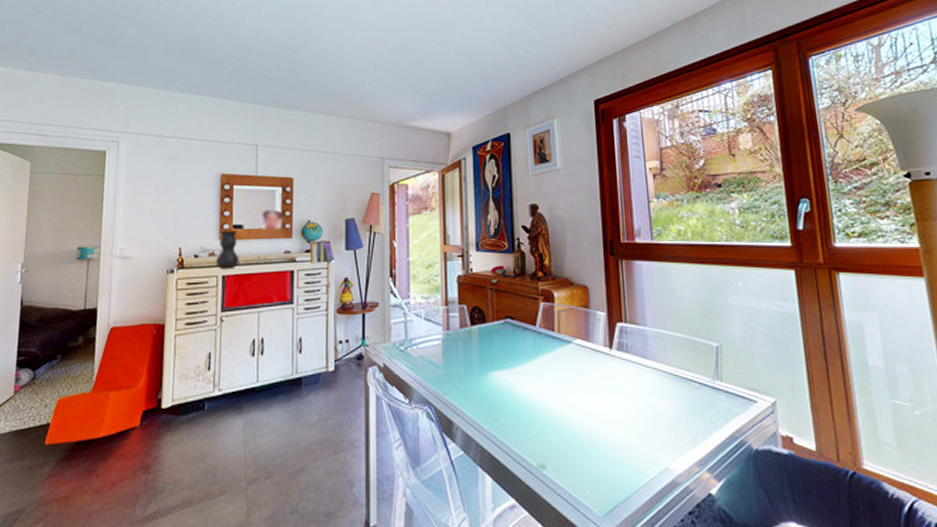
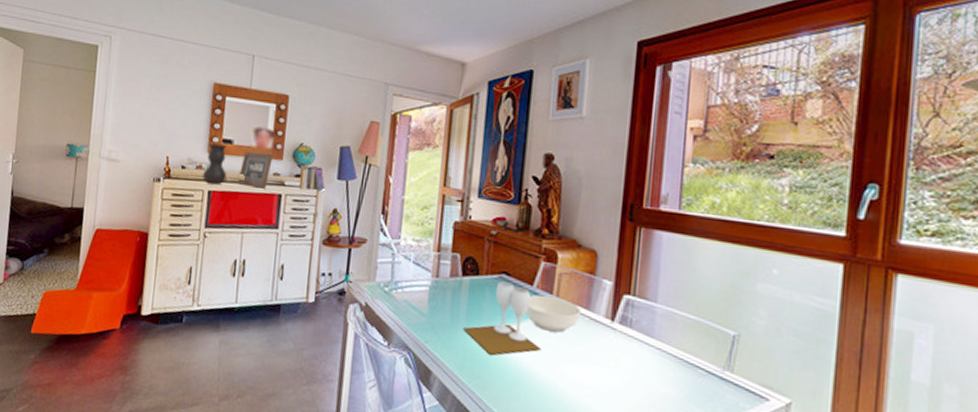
picture frame: none [250,233,283,267] -> present [237,151,273,189]
wineglass: none [478,326,551,397] -> present [463,281,541,355]
bowl: none [532,333,583,366] -> present [525,294,582,333]

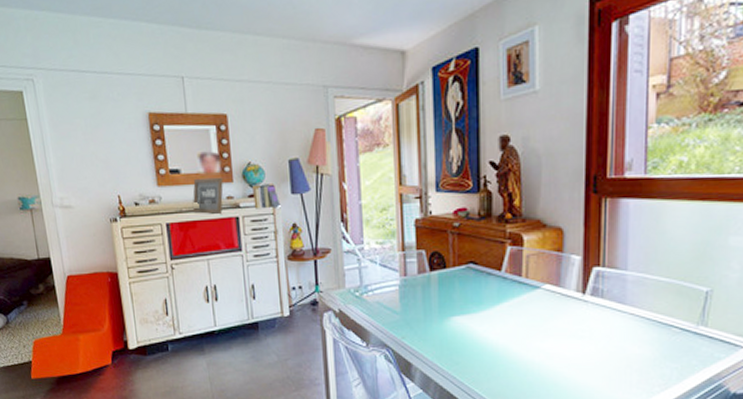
vase: present [203,144,227,186] -> none [156,176,181,218]
wineglass: present [463,281,541,355] -> none [438,271,515,341]
bowl: present [525,294,582,333] -> none [496,278,552,312]

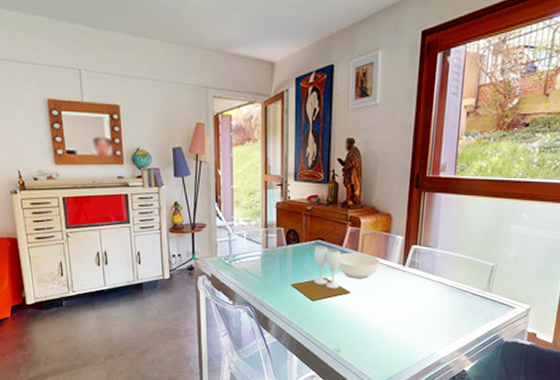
picture frame: present [192,177,224,214] -> none [86,159,115,191]
wineglass: none [438,271,515,341] -> present [291,246,351,301]
bowl: none [496,278,552,312] -> present [337,252,381,279]

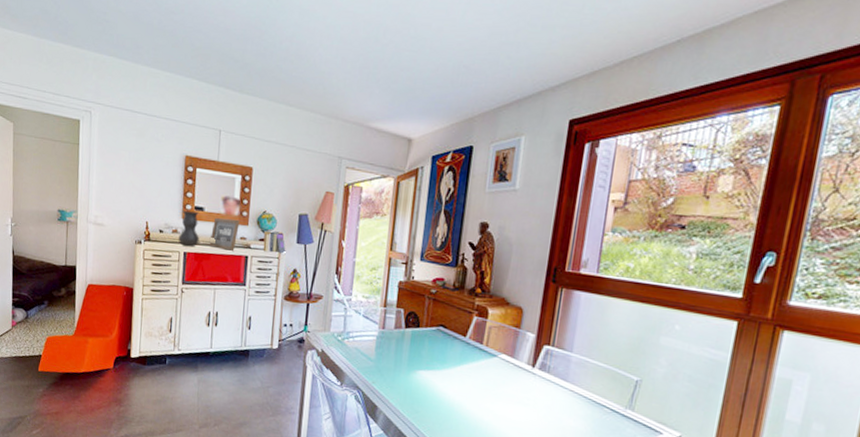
vase: none [54,156,76,193] -> present [178,211,199,248]
picture frame: none [86,159,115,191] -> present [209,217,240,251]
wineglass: present [291,246,351,301] -> none [405,333,471,394]
bowl: present [337,252,381,279] -> none [458,344,507,376]

